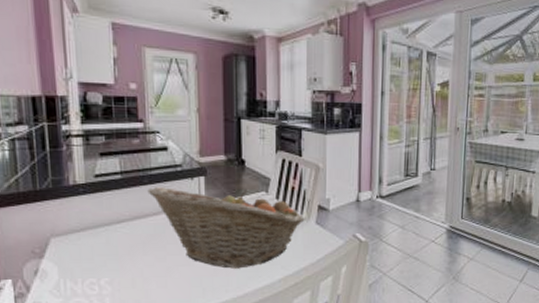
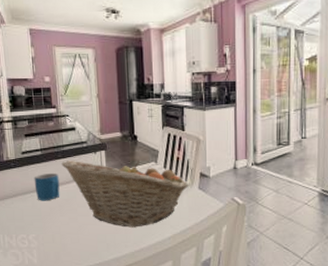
mug: none [110,201,145,237] -> present [34,173,60,201]

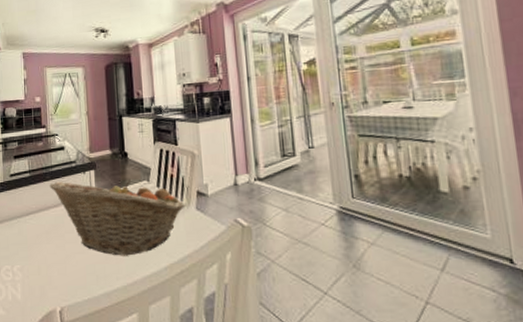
mug: present [34,173,60,201] -> none [21,195,47,227]

